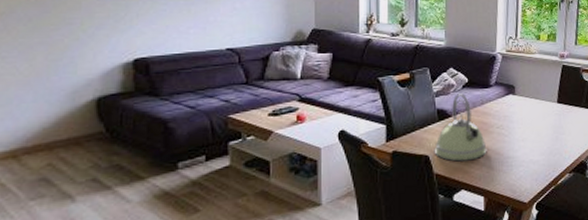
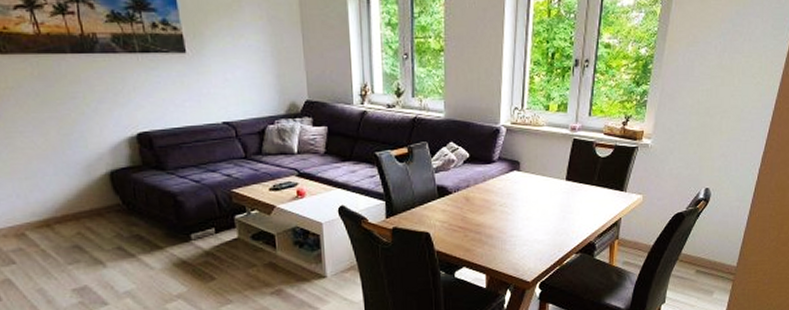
kettle: present [434,93,487,162] -> none [434,169,489,239]

